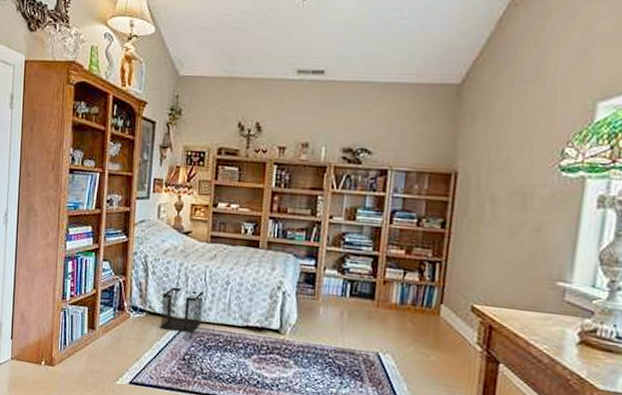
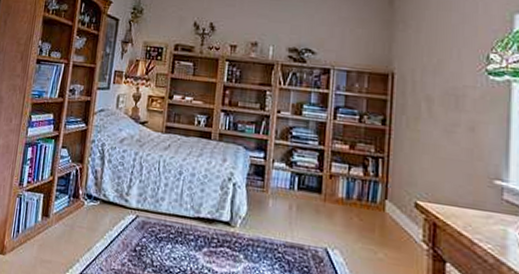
wastebasket: present [160,286,203,333] -> none [113,175,157,224]

